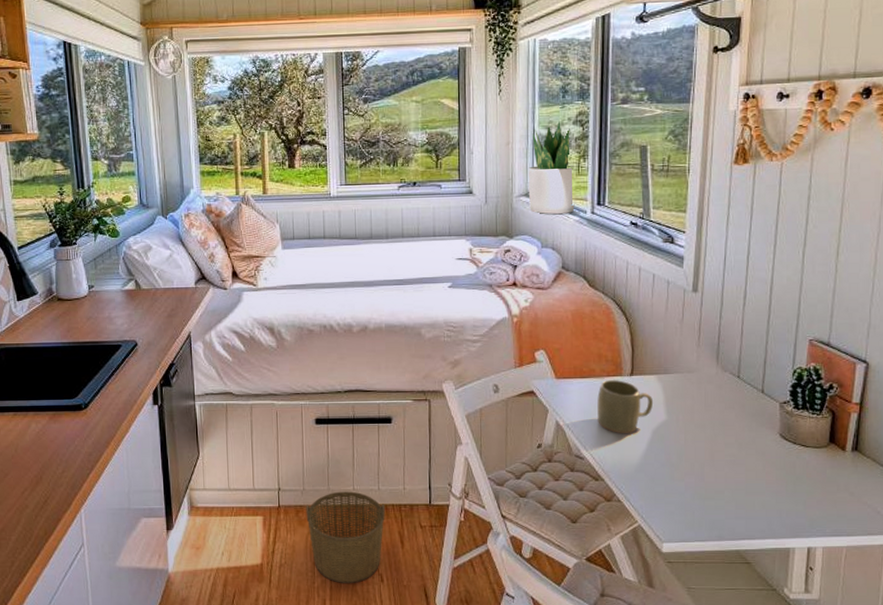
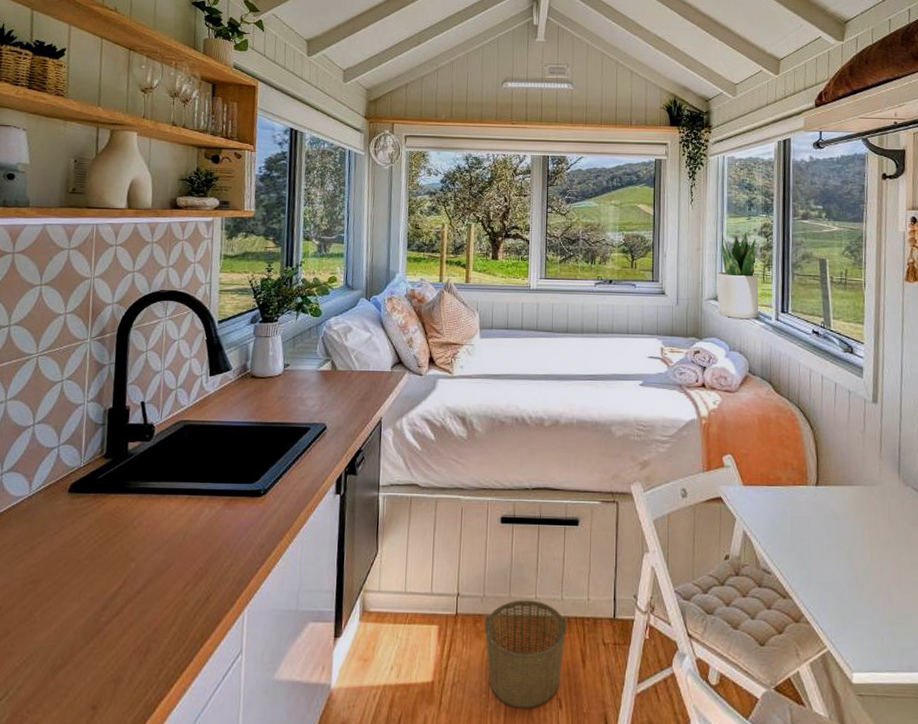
mug: present [596,380,654,434] -> none [783,489,839,548]

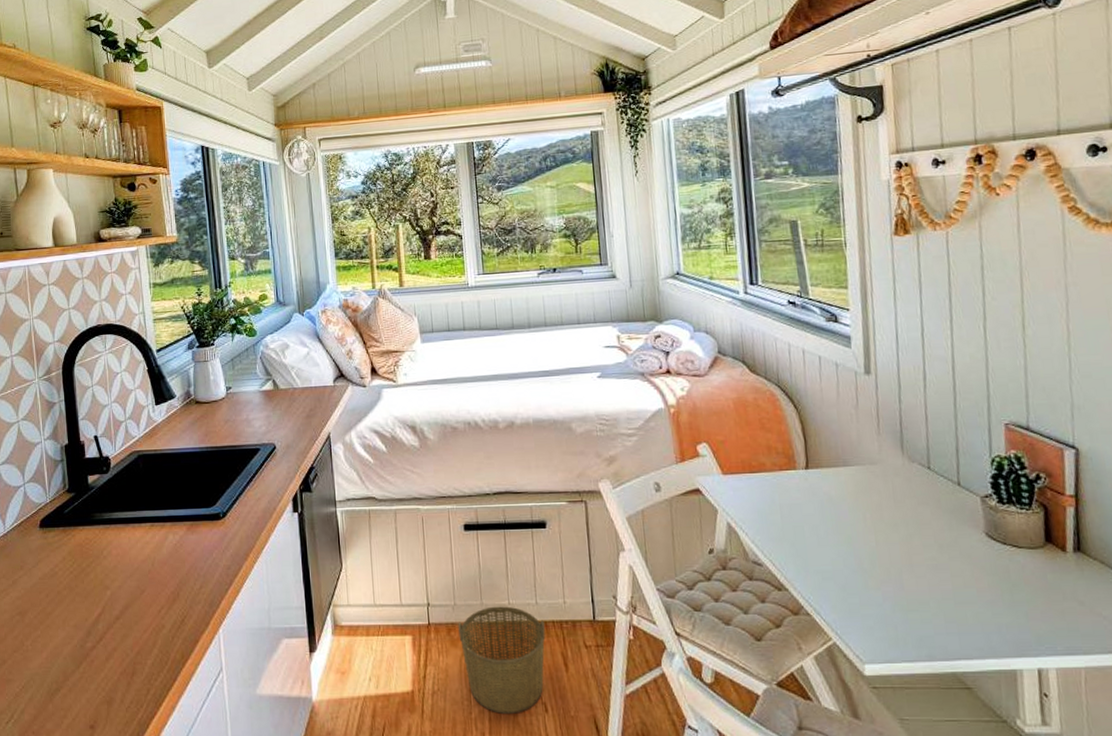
planter: present [717,231,761,320] -> none [673,199,726,297]

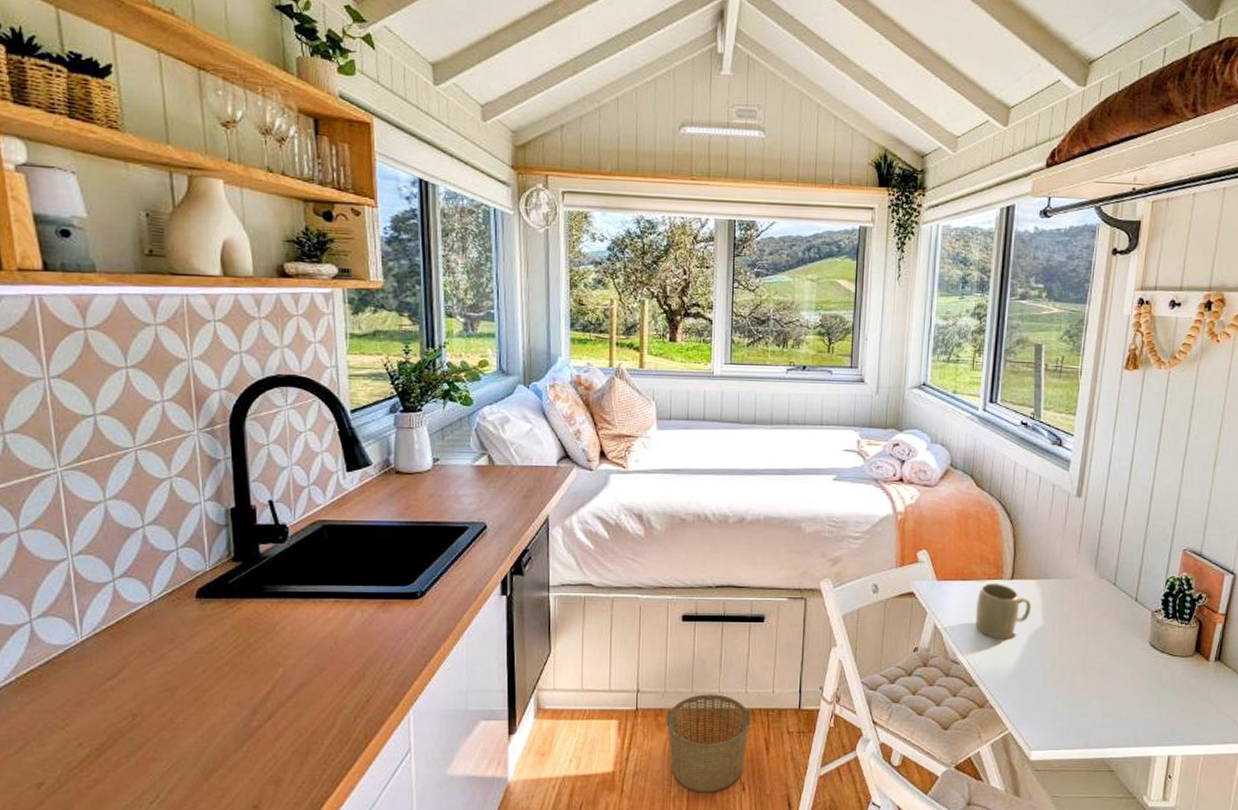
mug: none [771,474,836,536] -> present [974,583,1032,639]

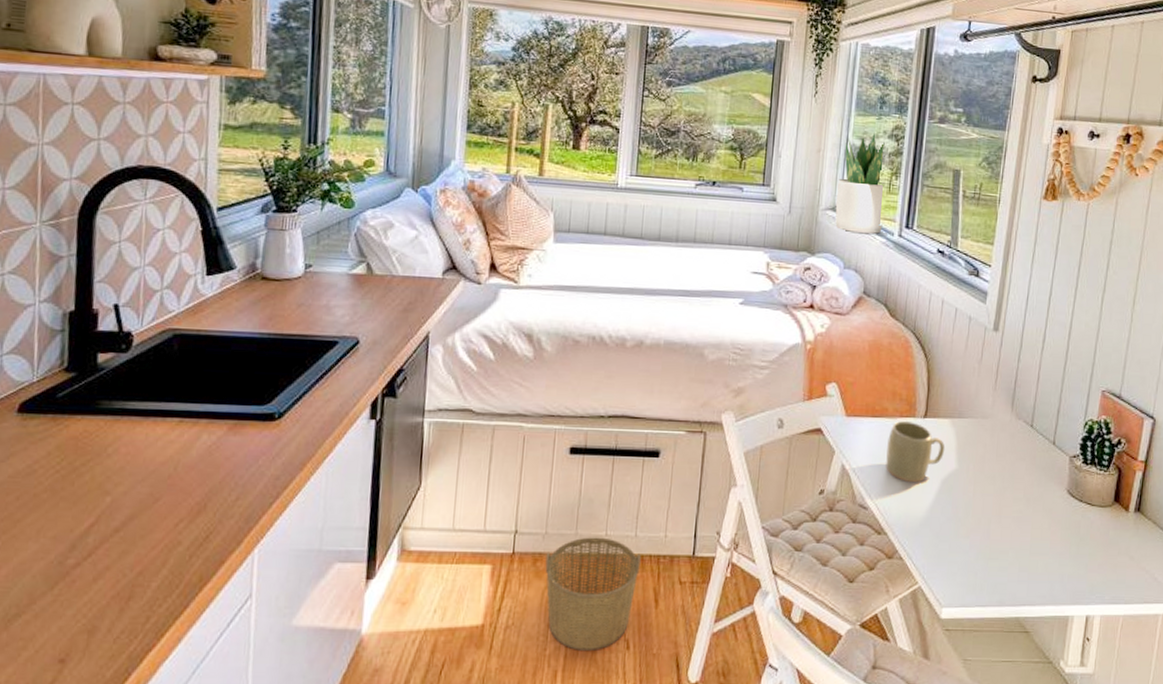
planter: none [921,312,969,410] -> present [835,133,886,235]

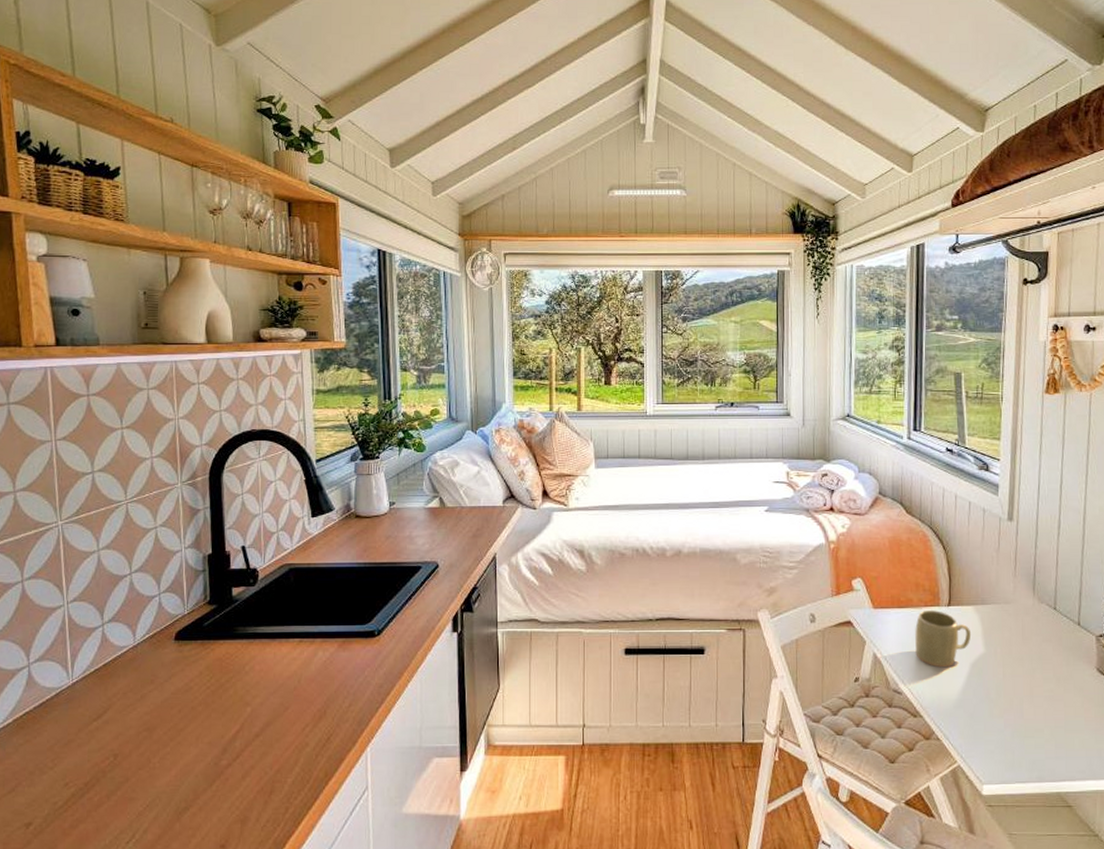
basket: present [545,537,641,650] -> none [612,728,696,831]
planter: present [835,133,886,235] -> none [845,346,892,439]

